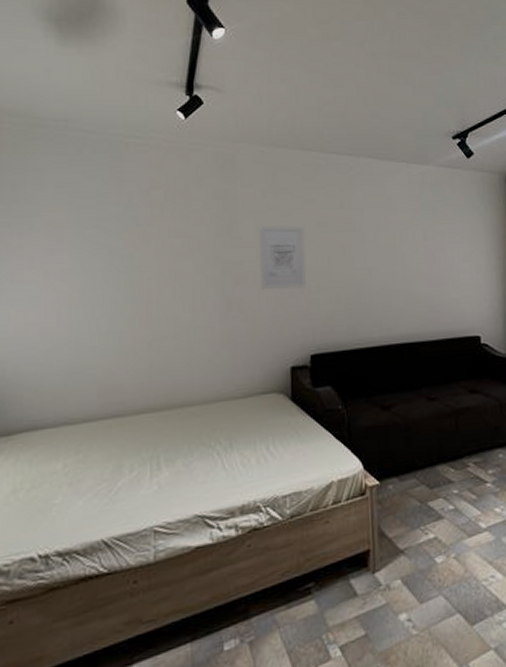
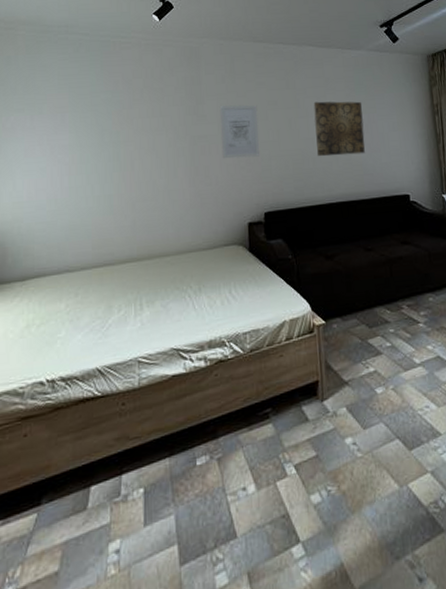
wall art: none [372,224,431,290] -> present [313,101,365,157]

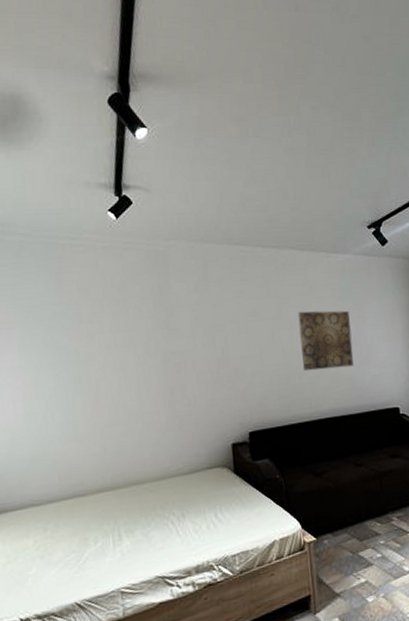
wall art: present [219,105,260,159] -> none [193,316,241,377]

